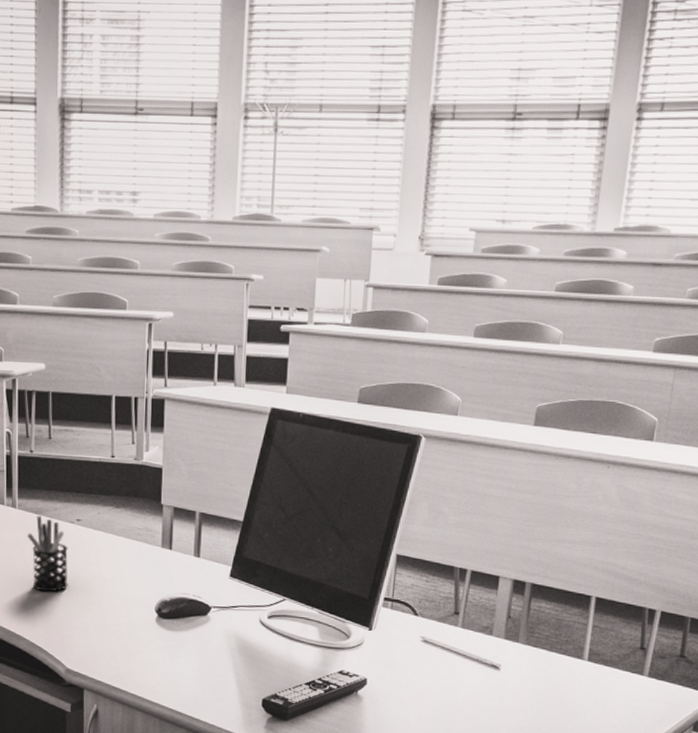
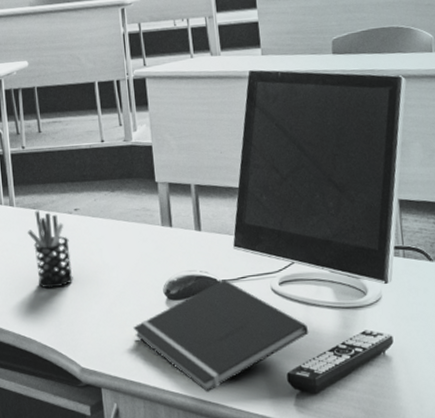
notepad: none [121,606,290,706] -> present [133,279,309,392]

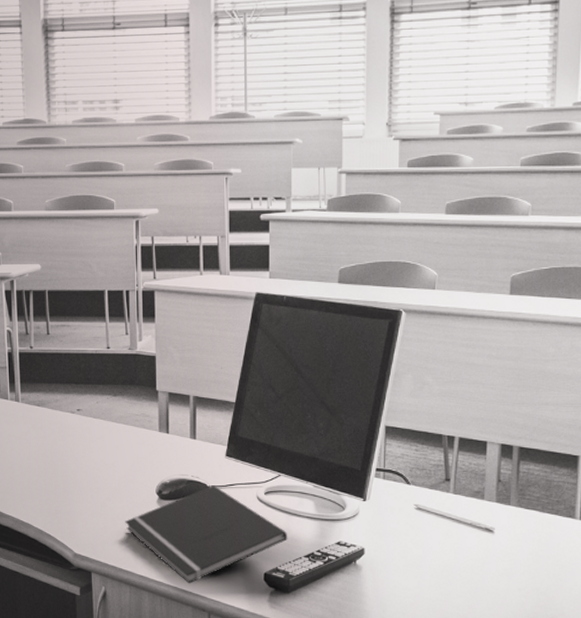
pen holder: present [27,210,73,289] -> none [30,408,72,480]

